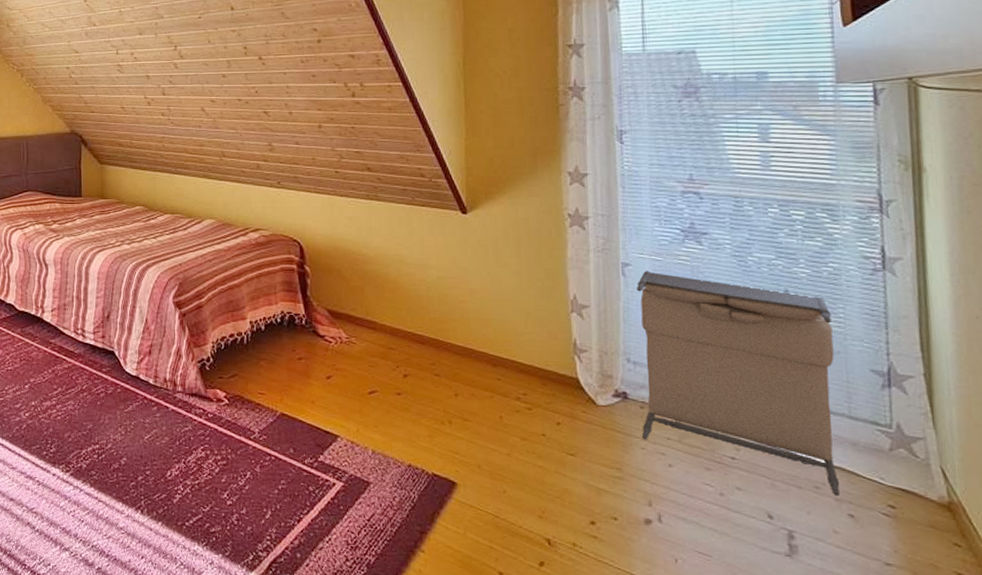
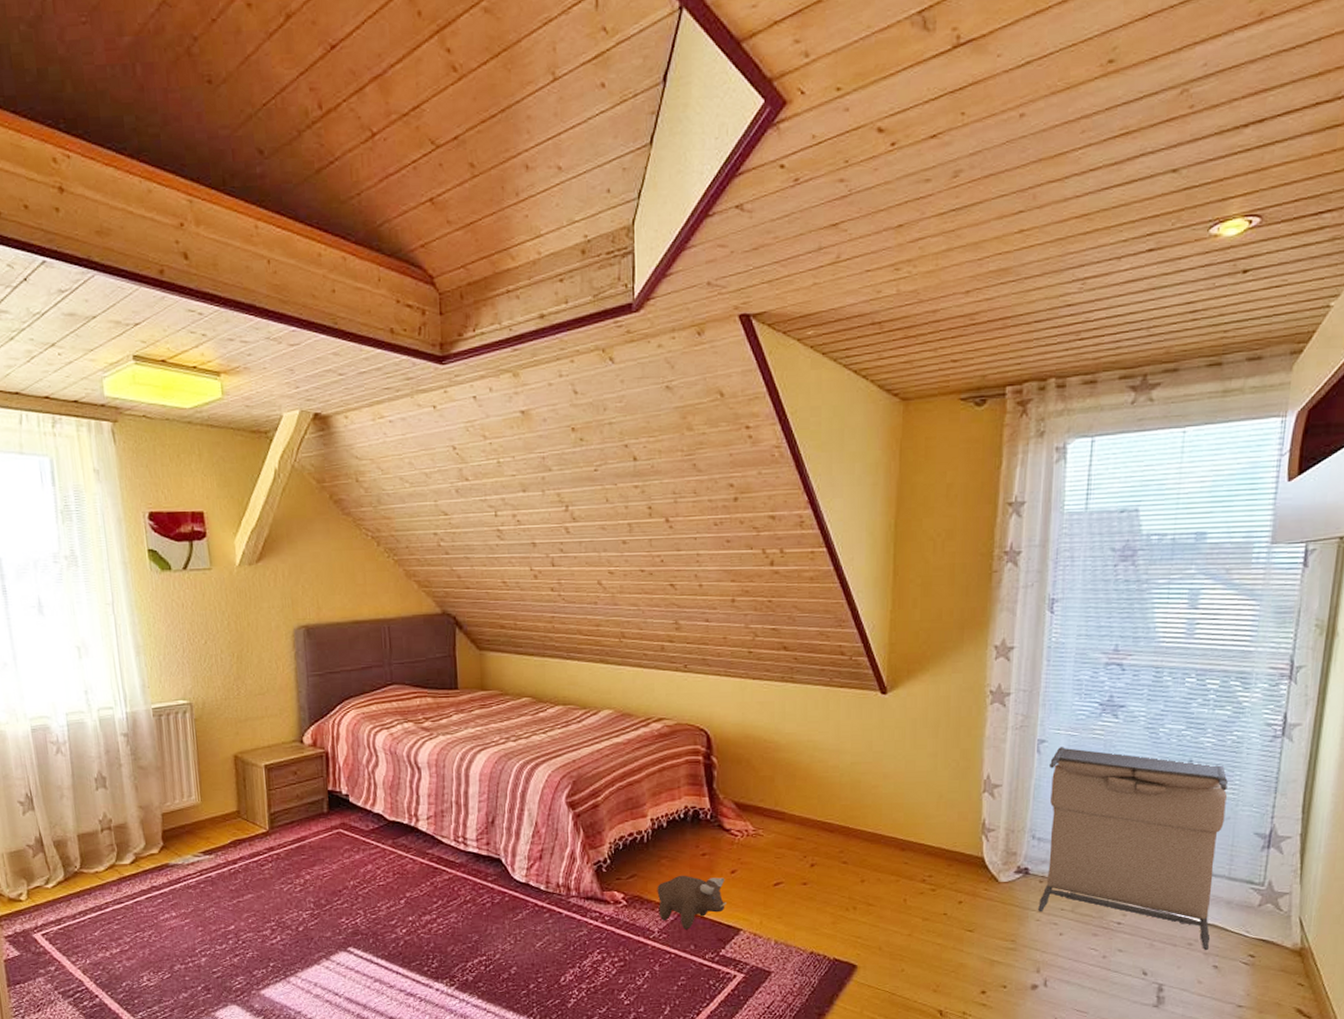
plush toy: none [257,377,324,432] -> present [657,875,727,929]

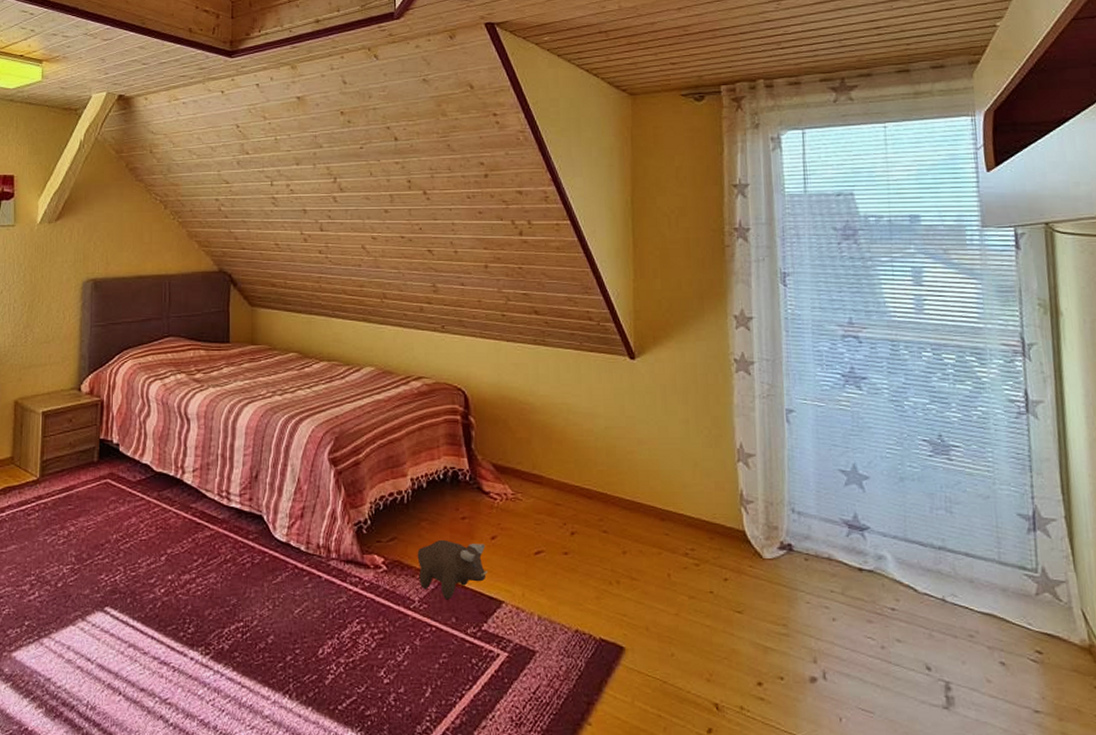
laundry hamper: present [1038,747,1228,951] -> none [800,417,992,645]

